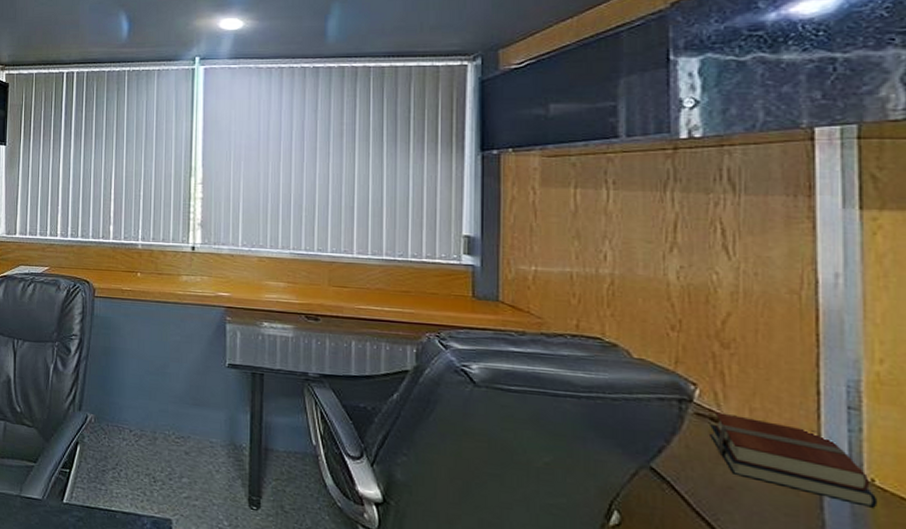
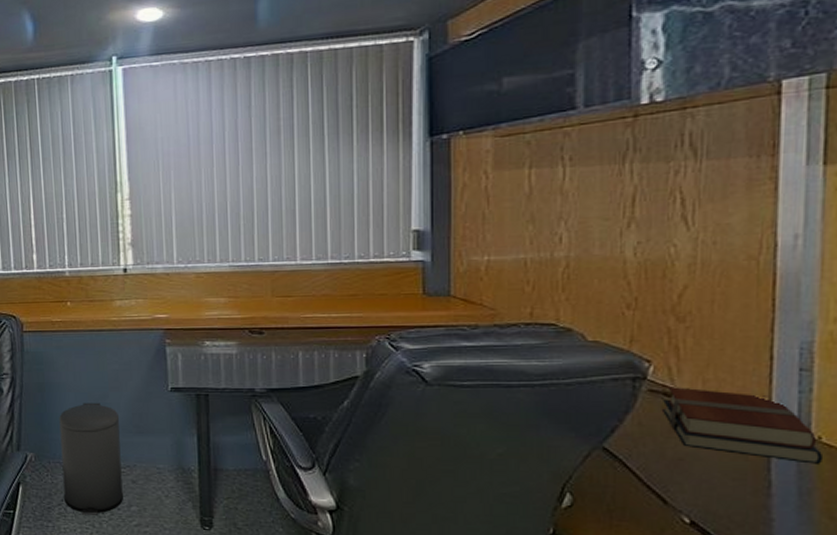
pedal bin: none [119,370,178,484] -> present [59,402,123,516]

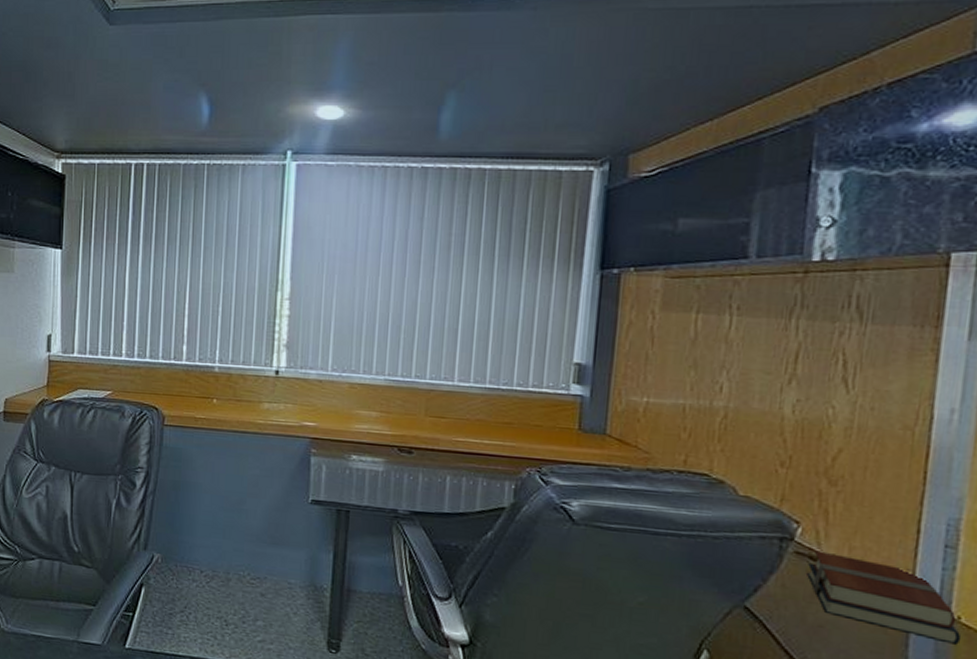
pedal bin: present [59,402,123,516] -> none [188,506,255,627]

